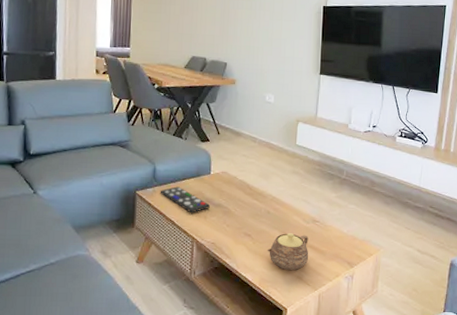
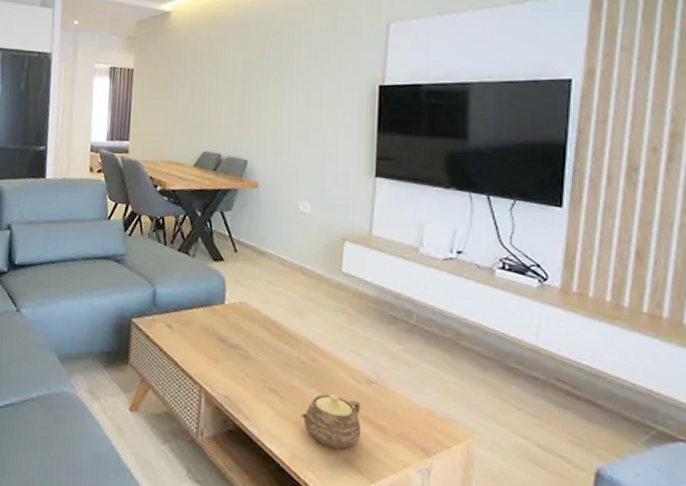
remote control: present [160,186,210,213] -> none [160,316,223,354]

